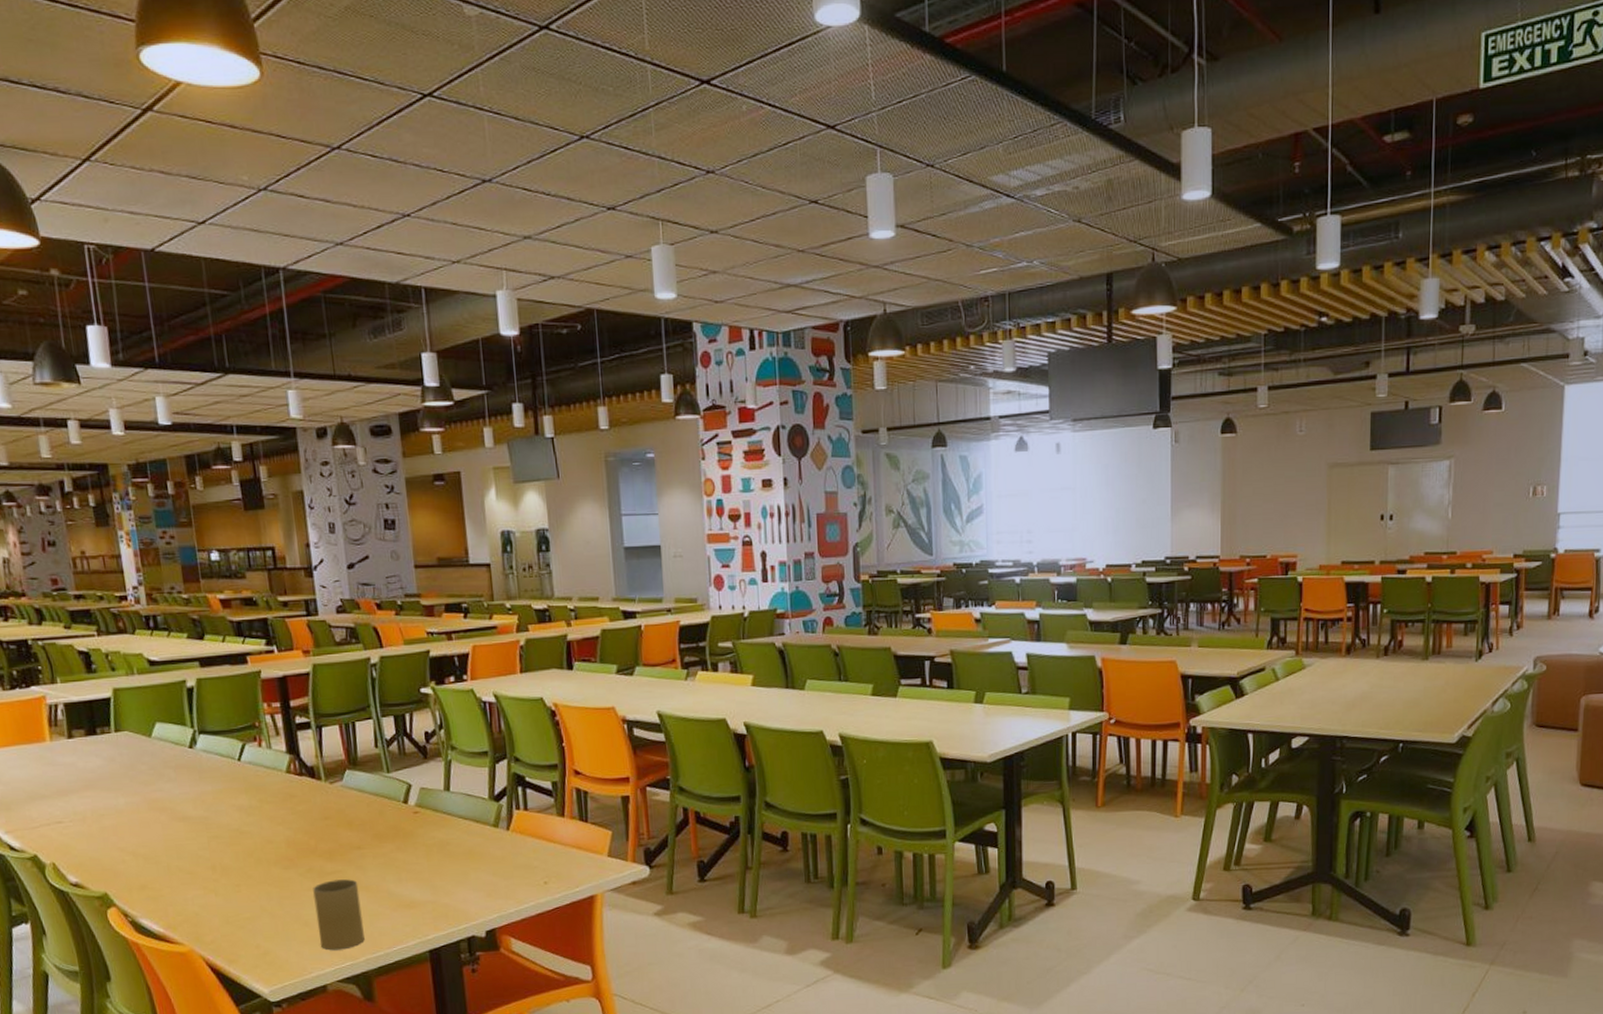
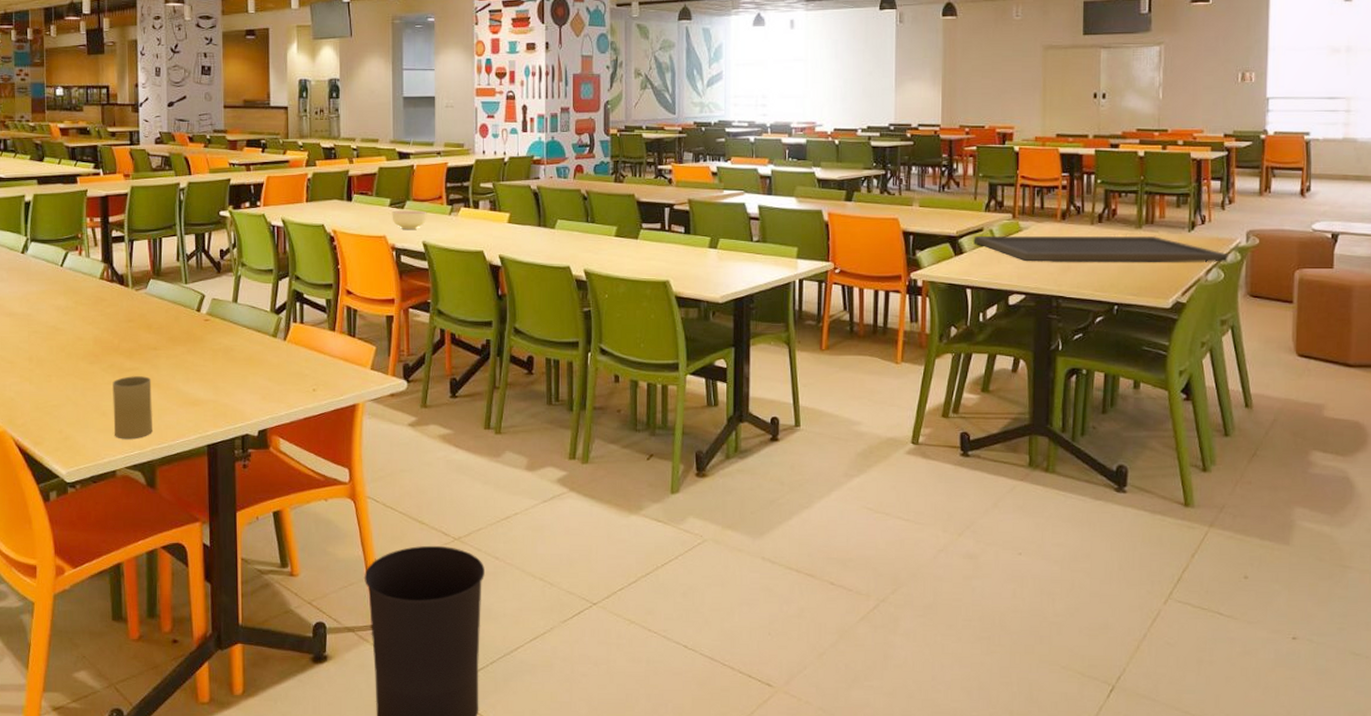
bowl: none [619,676,660,699] -> present [392,210,427,229]
tray: none [1255,667,1515,701] -> present [973,236,1228,262]

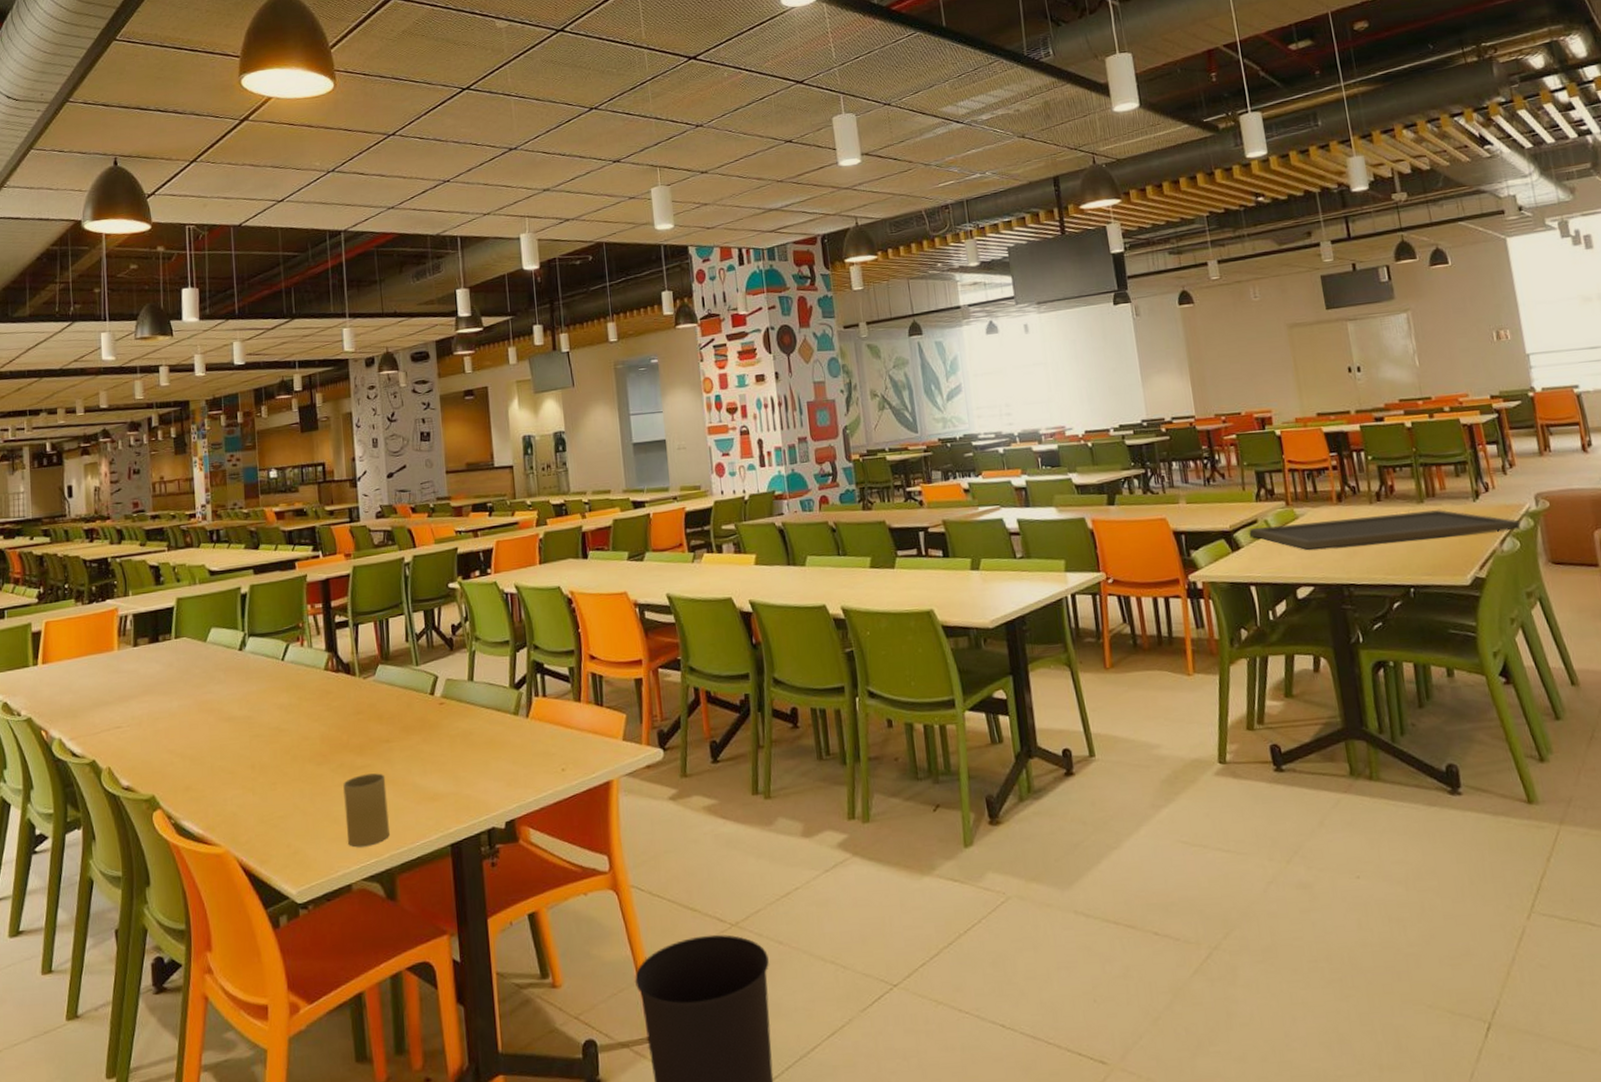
bowl: present [392,210,427,229] -> none [631,561,669,583]

